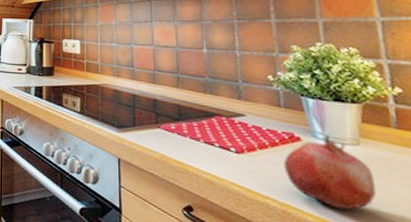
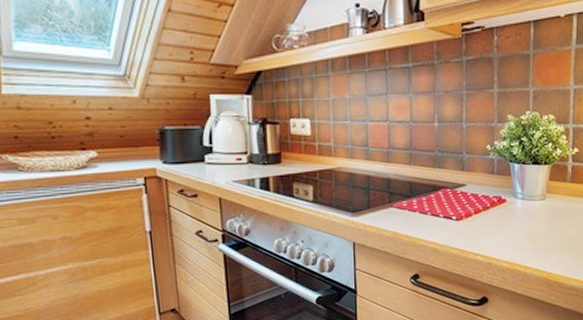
fruit: present [284,134,377,210] -> none [492,193,552,254]

